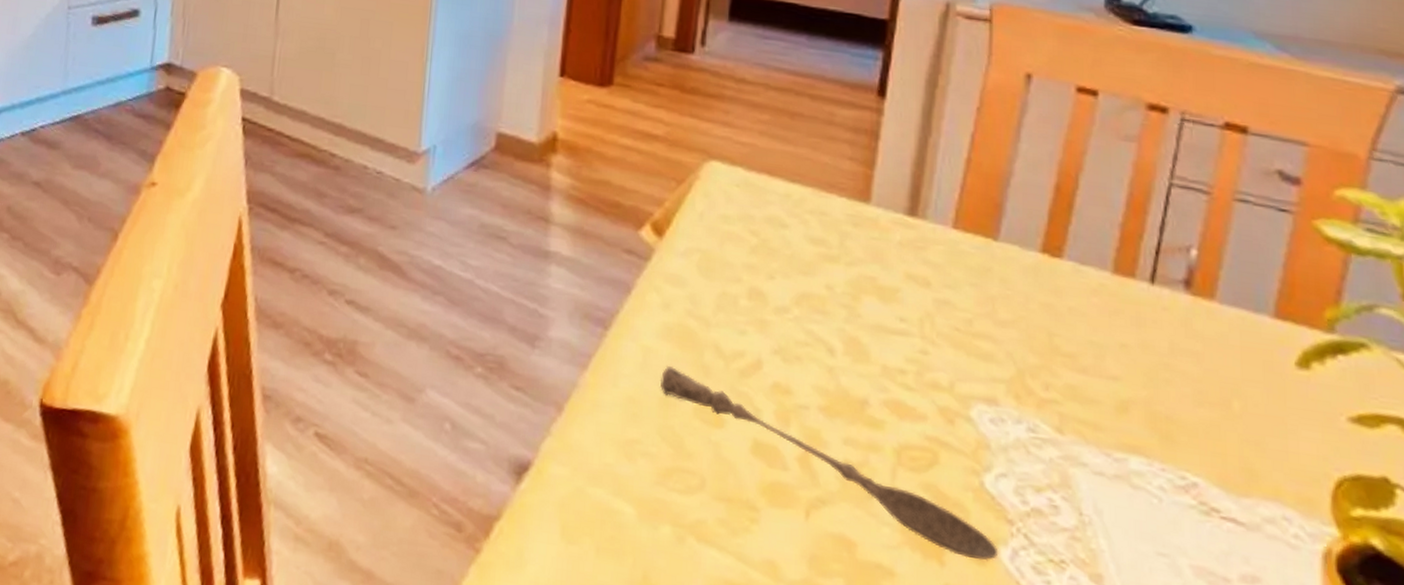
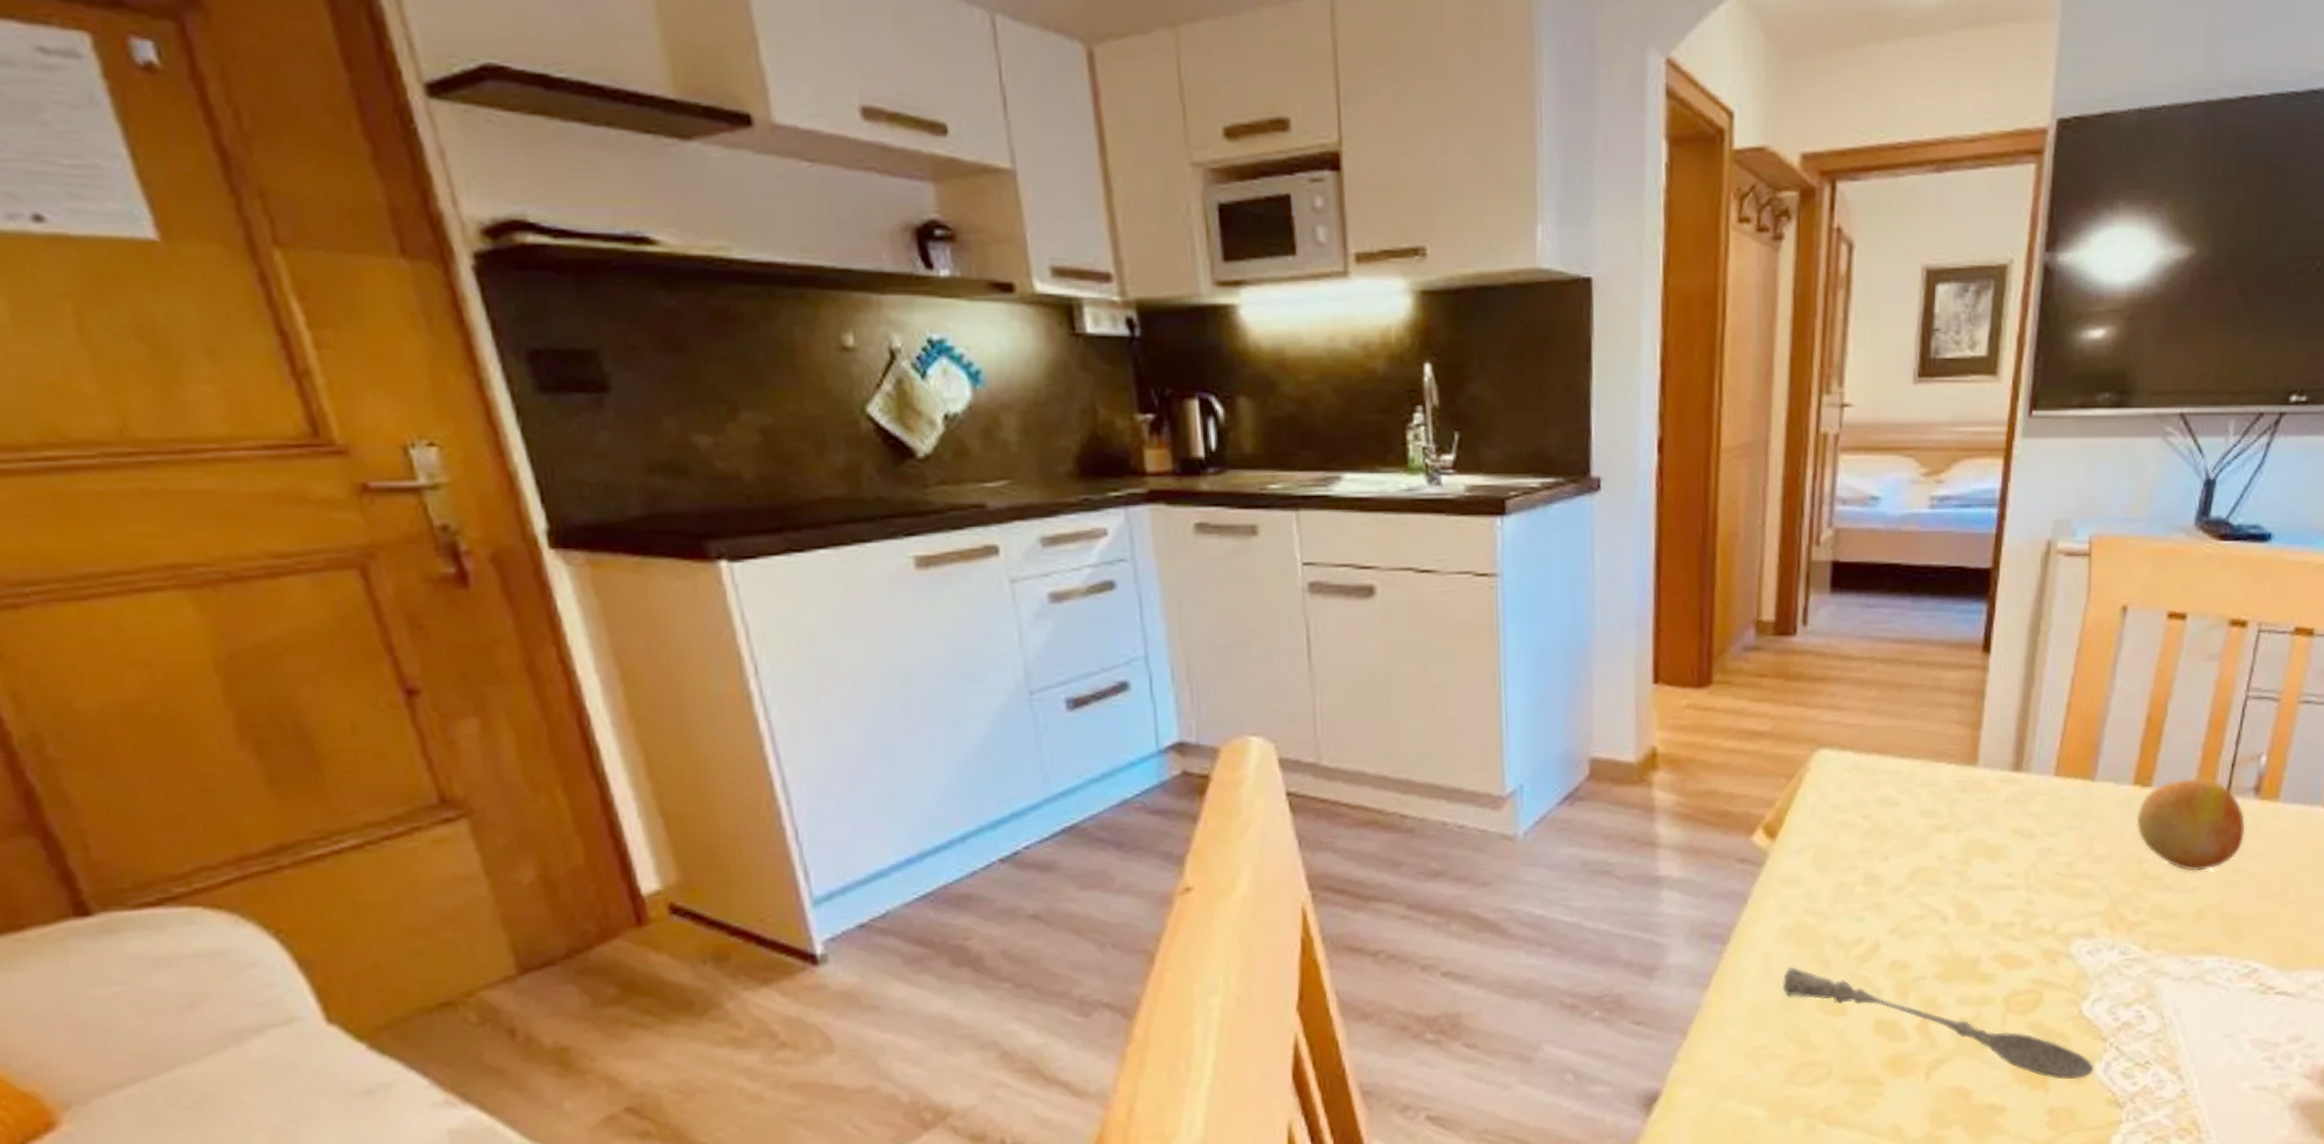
fruit: none [1045,256,1175,360] -> present [2136,777,2246,872]

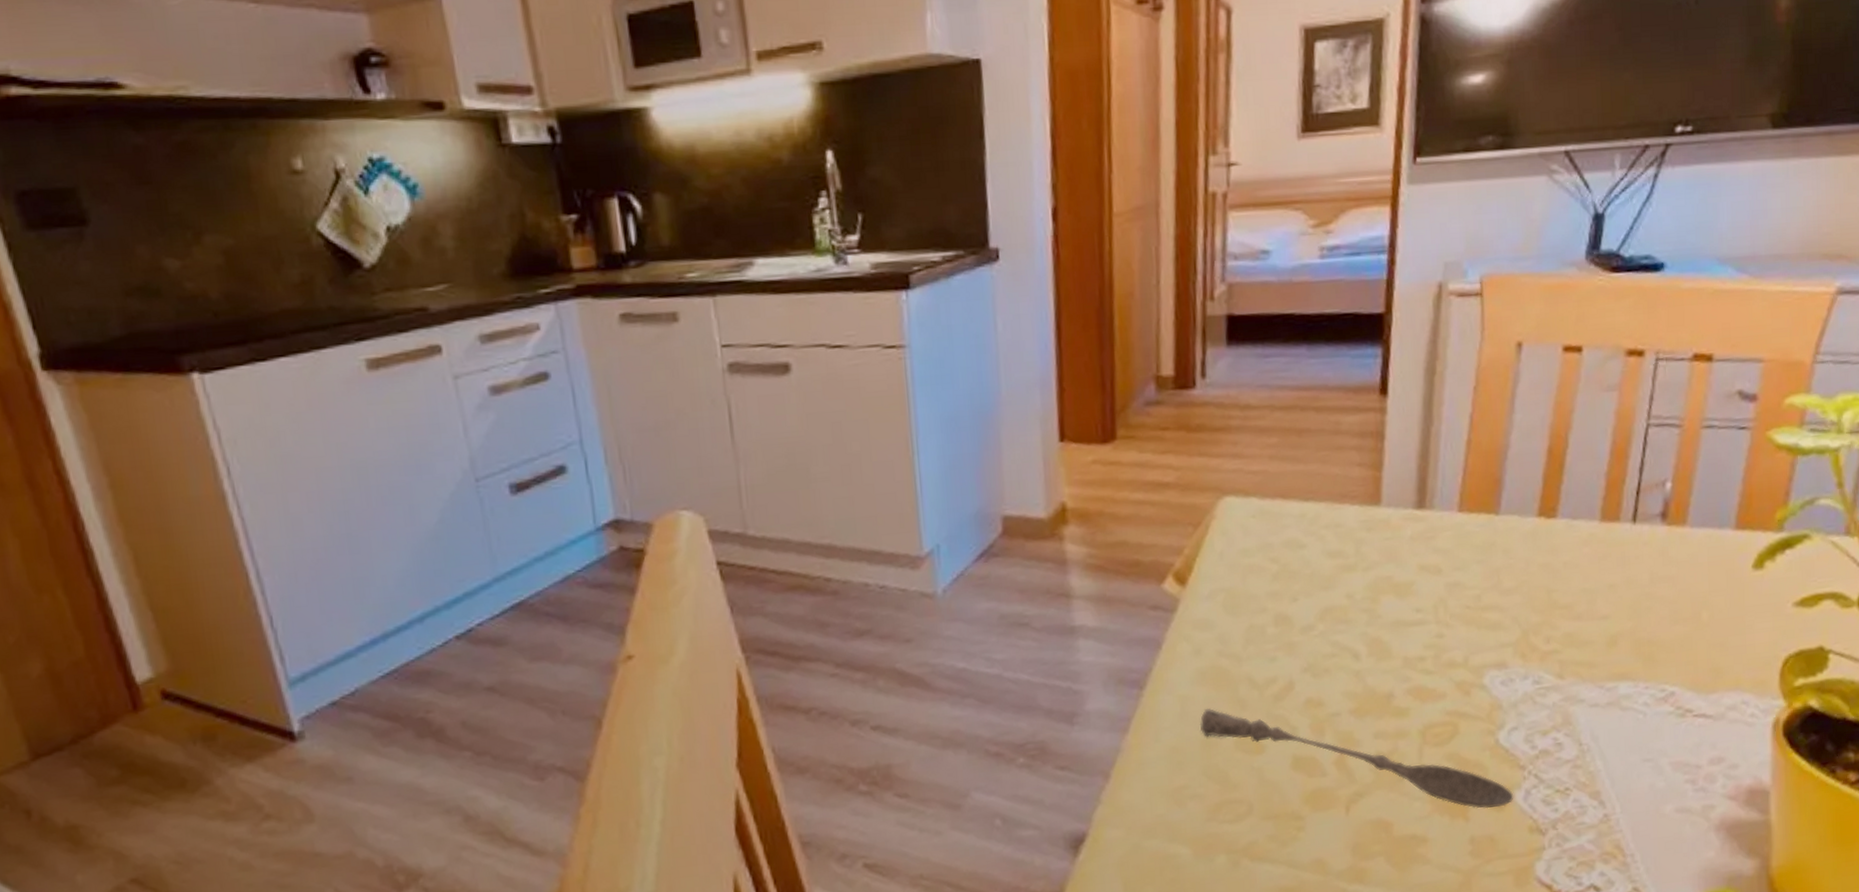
fruit: present [2136,777,2246,872] -> none [1543,506,1654,600]

